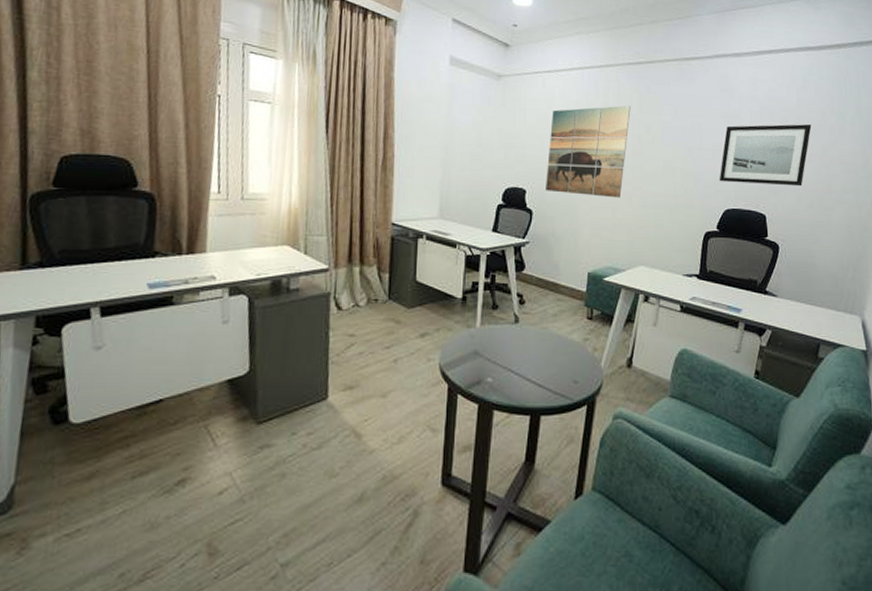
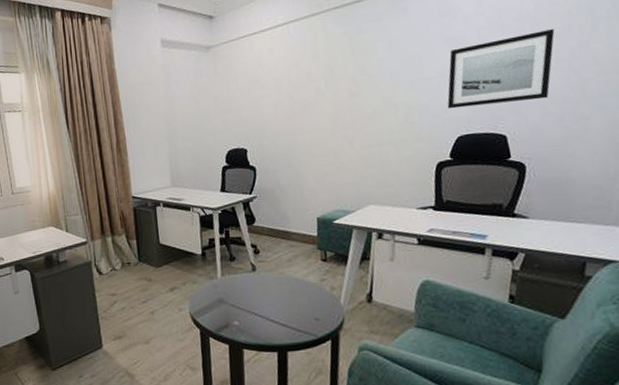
wall art: present [546,105,631,198] -> none [262,50,343,147]

